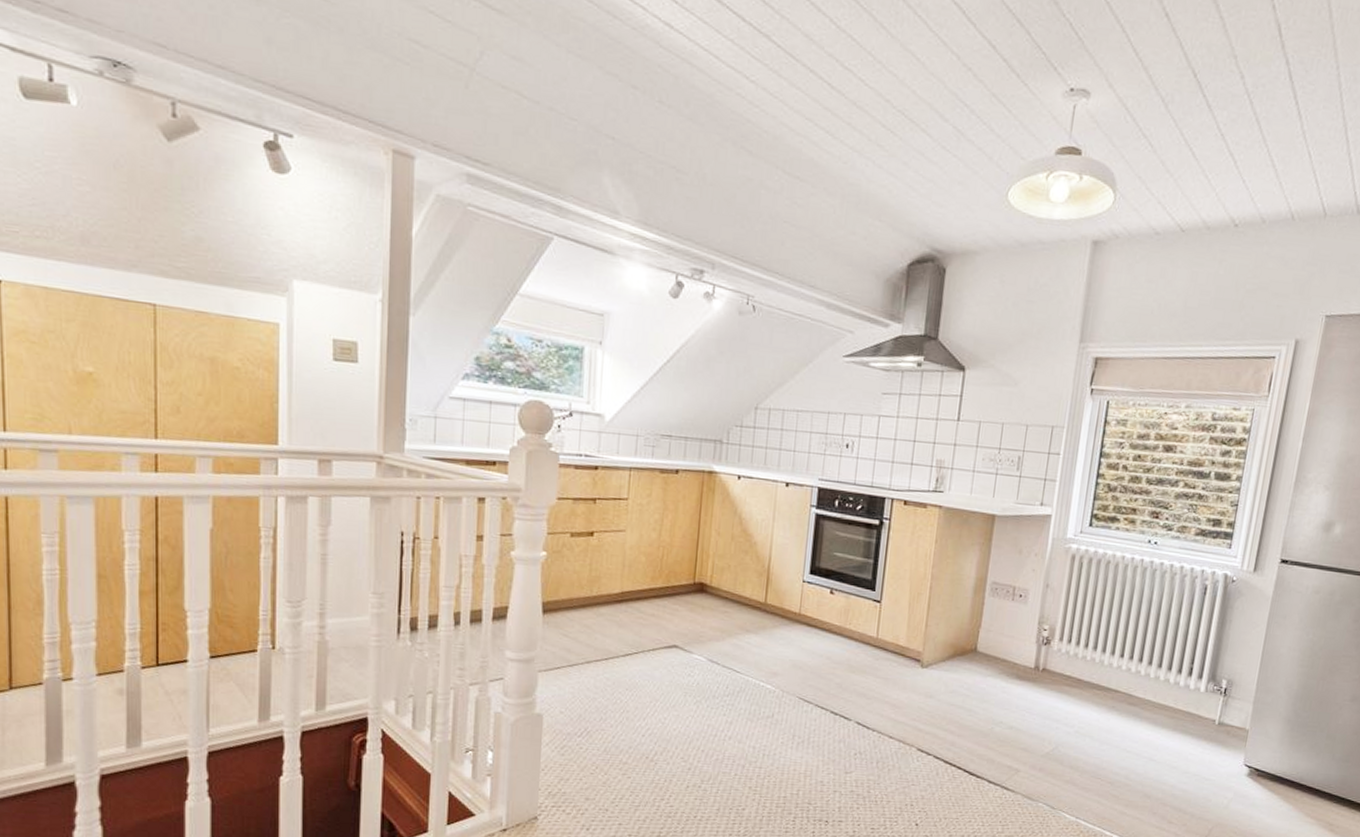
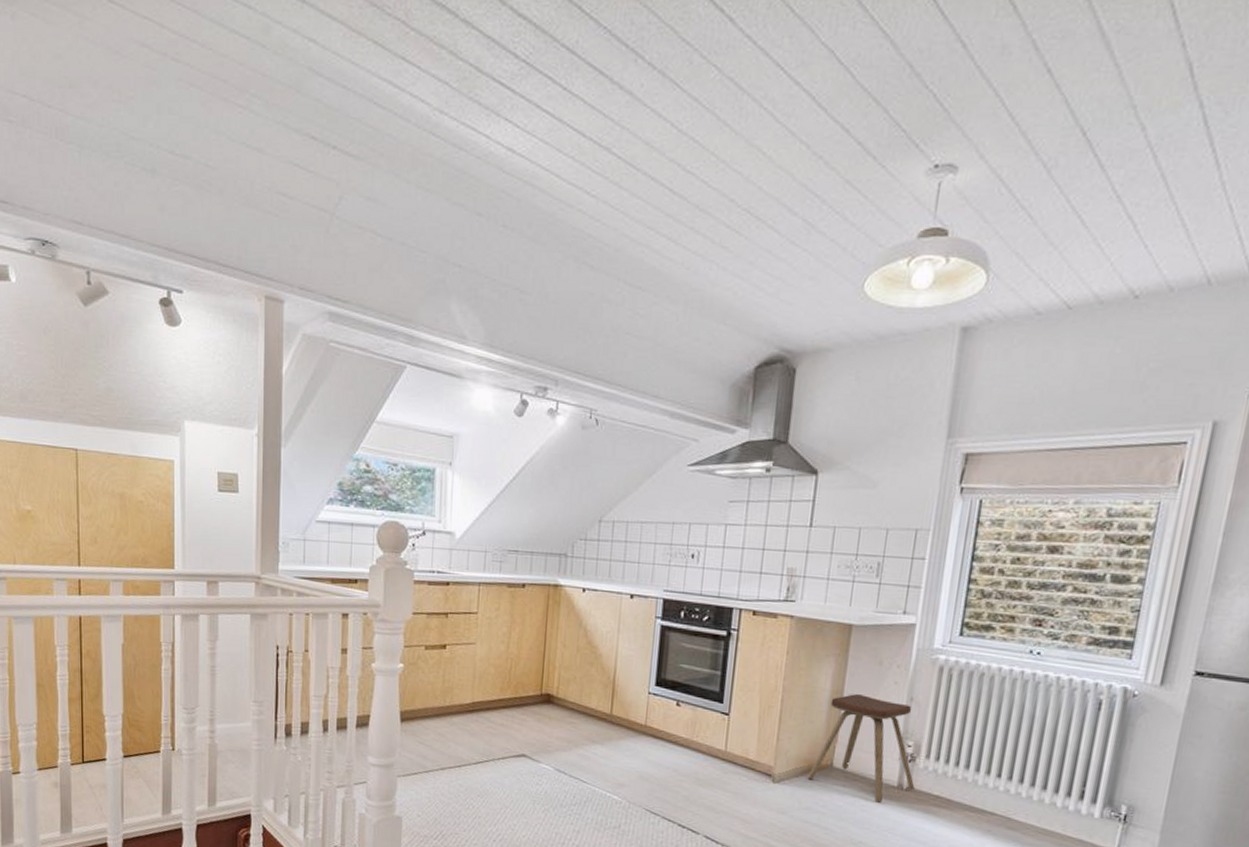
music stool: none [953,581,1050,684] -> present [807,694,915,803]

